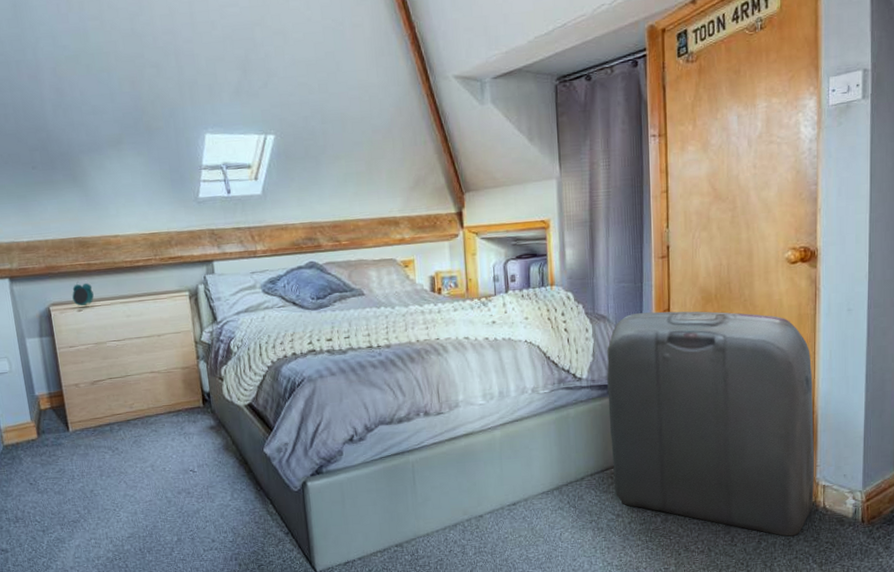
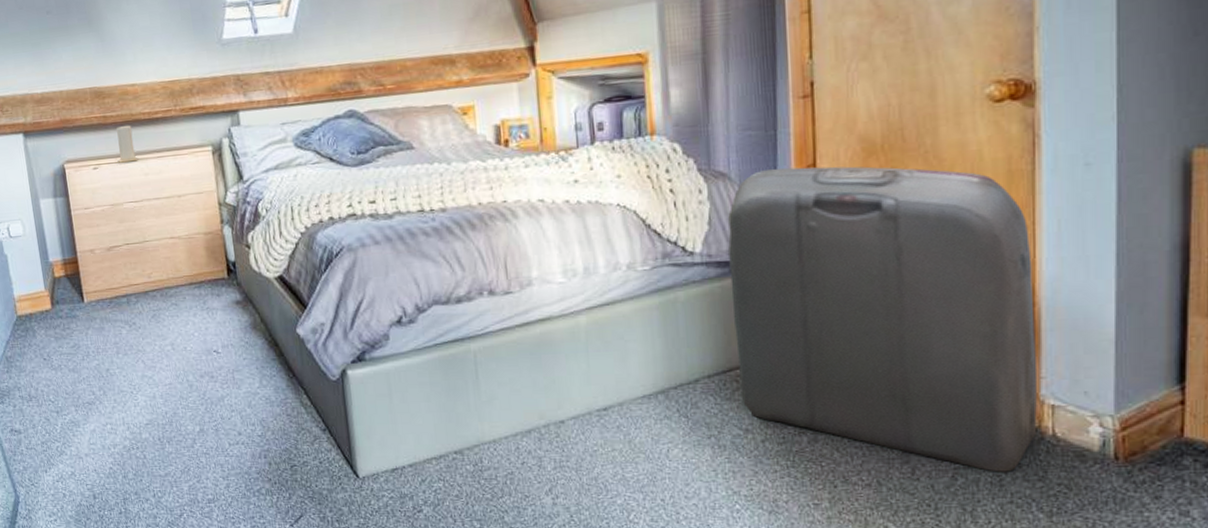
alarm clock: present [72,280,94,308] -> none [87,134,110,166]
candle: none [100,272,121,306] -> present [116,125,139,163]

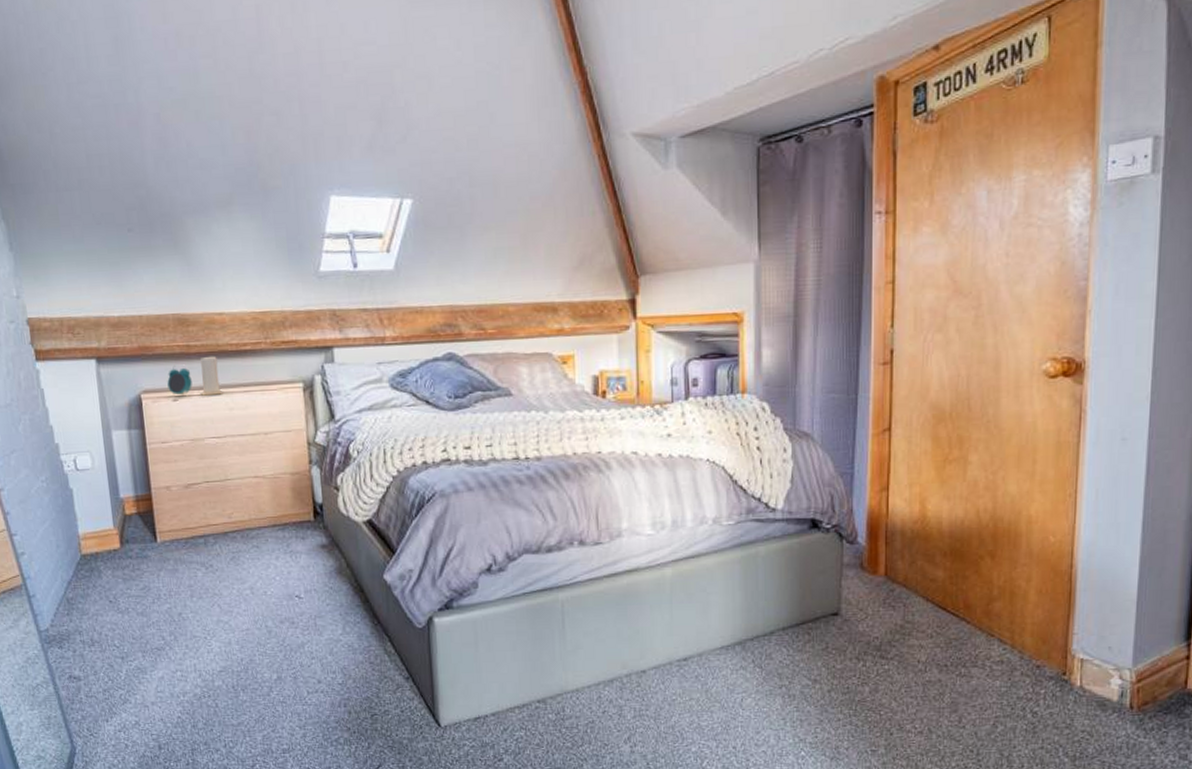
alarm clock: none [87,134,110,166] -> present [167,364,192,397]
suitcase: present [728,166,1037,472] -> none [808,431,1073,720]

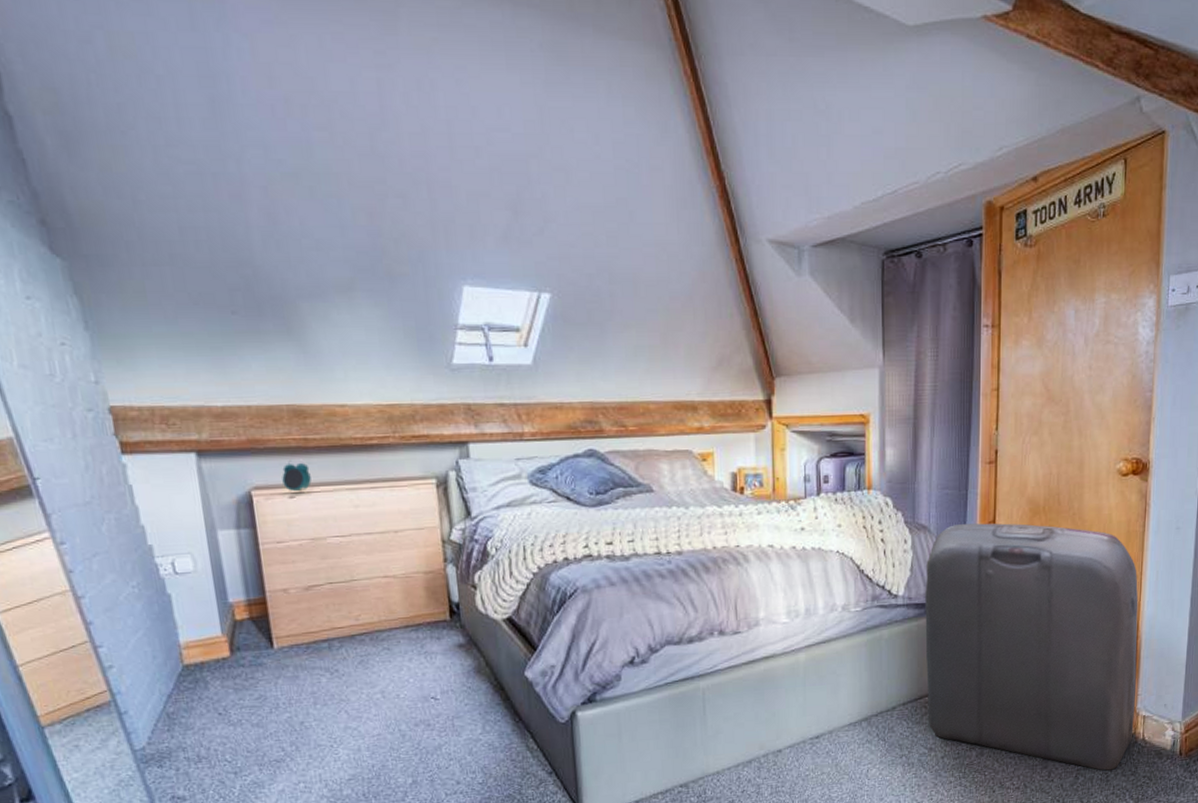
candle: present [200,356,223,396] -> none [320,450,347,492]
suitcase: none [808,431,1073,720] -> present [925,523,1138,771]

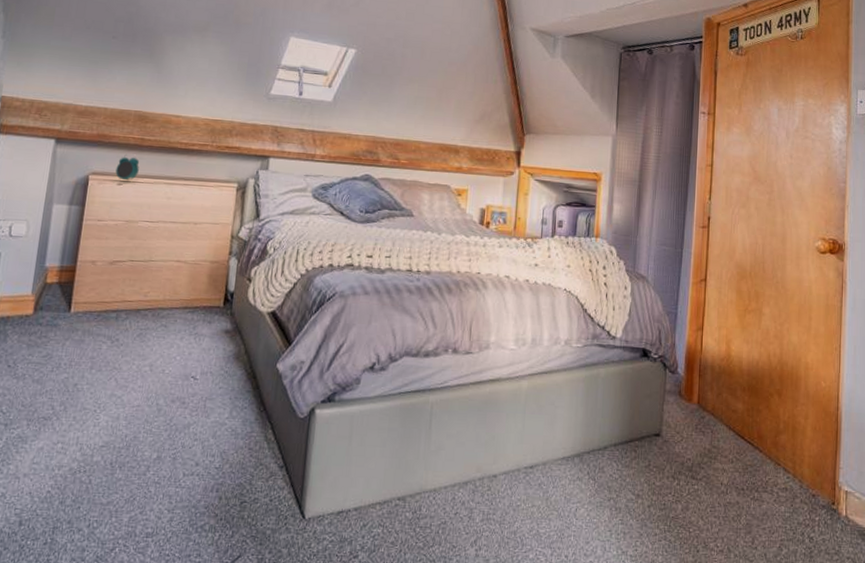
suitcase: present [925,523,1138,771] -> none [637,278,838,546]

